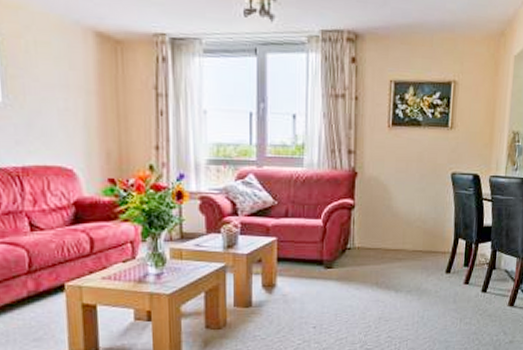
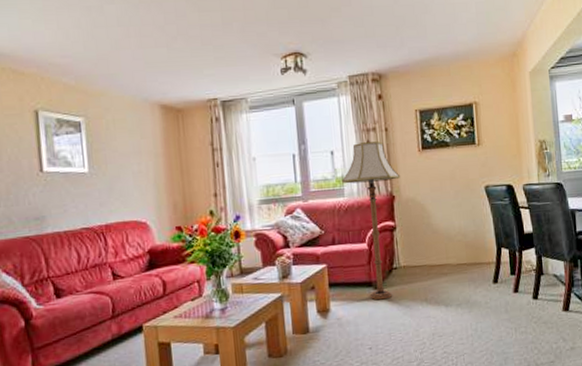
floor lamp: none [302,105,366,280] -> present [342,138,401,300]

